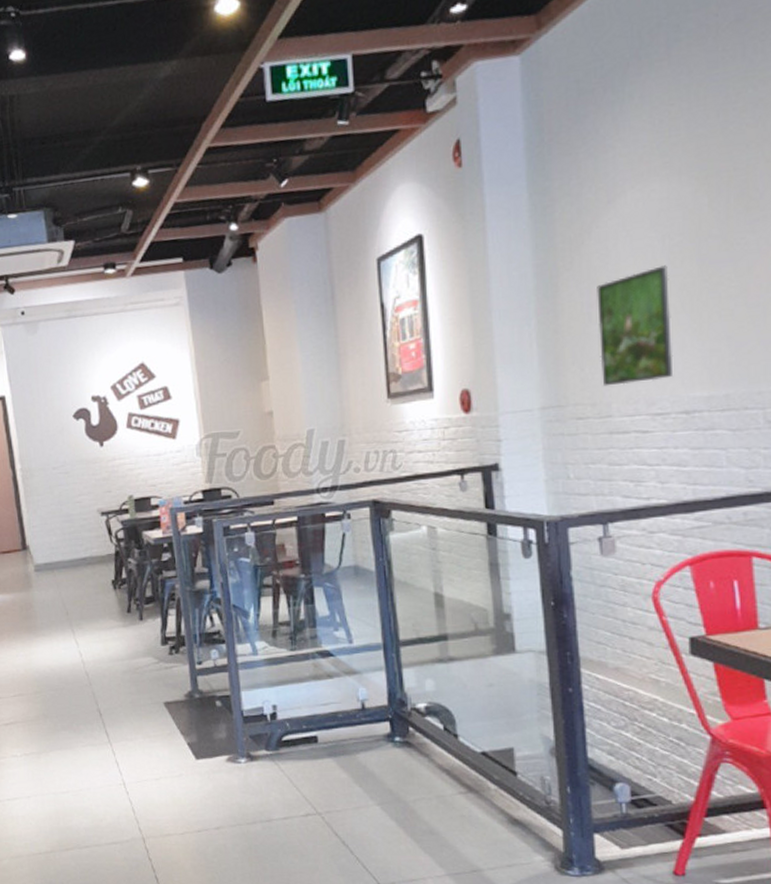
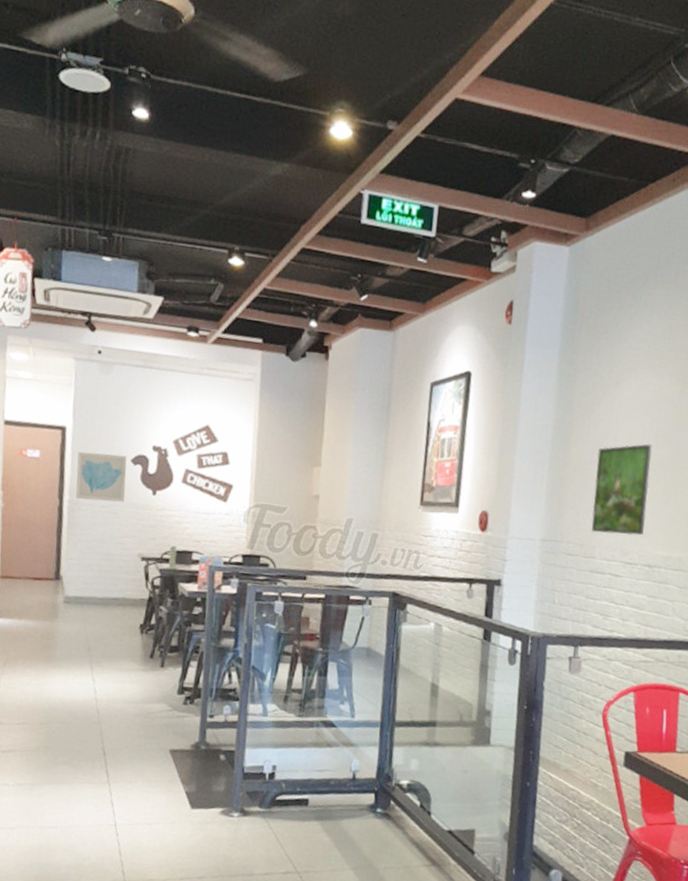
wall art: none [20,412,74,466] -> present [75,451,127,502]

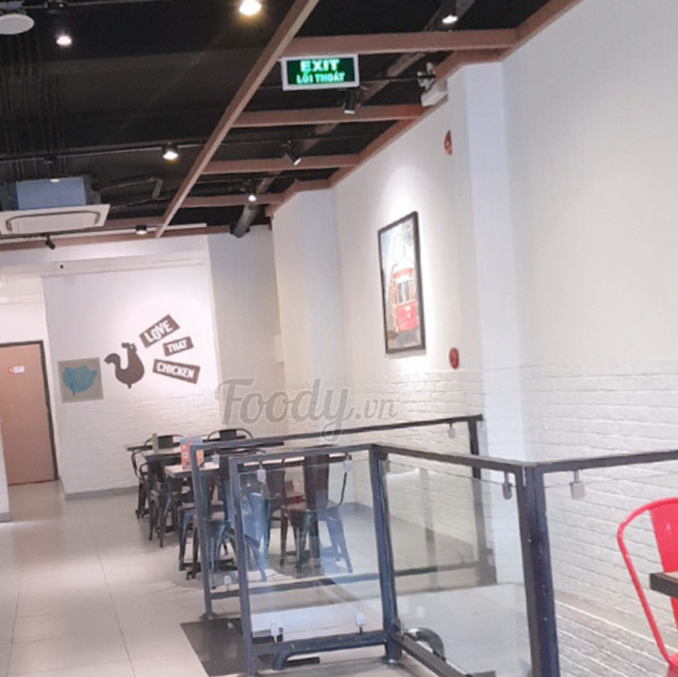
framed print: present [591,444,652,536] -> none [568,246,634,350]

